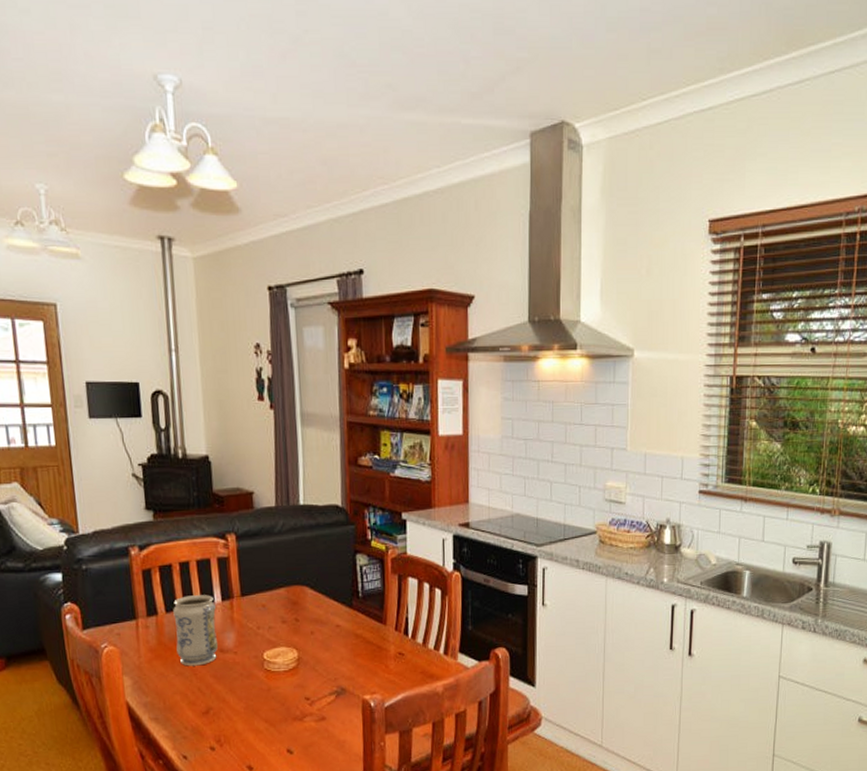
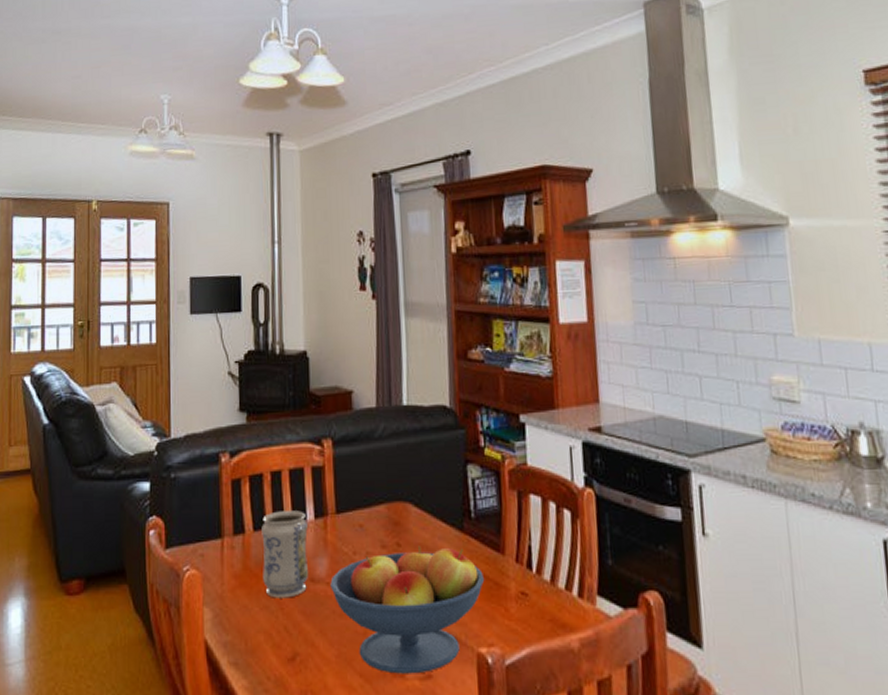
fruit bowl: none [237,620,370,719] -> present [330,546,485,674]

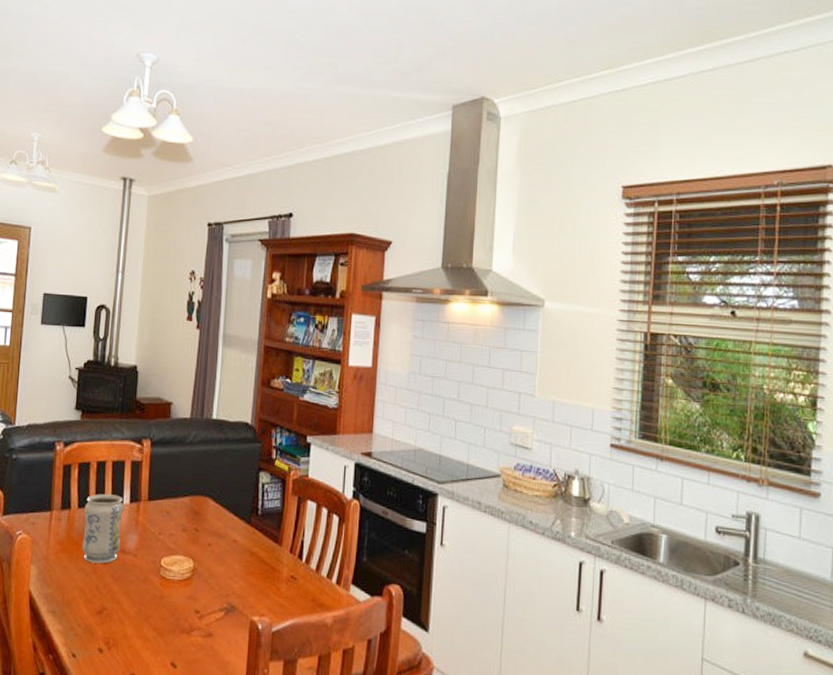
fruit bowl: present [330,546,485,674] -> none [137,532,264,632]

